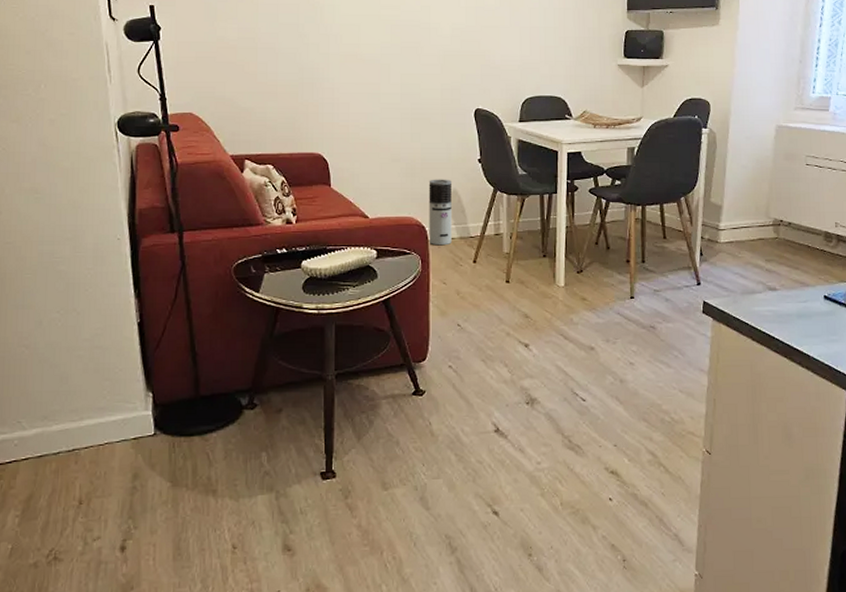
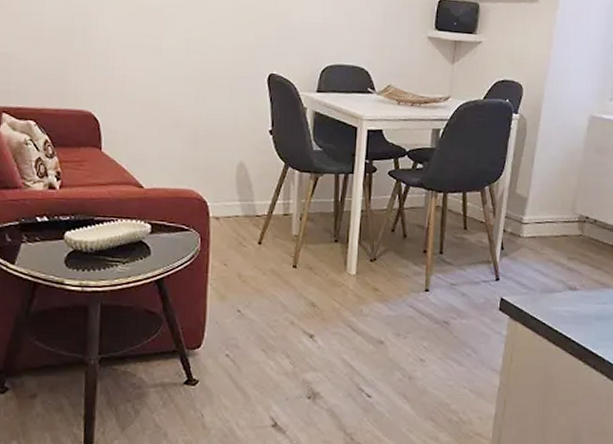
air purifier: present [428,179,452,246] -> none [210,149,238,224]

